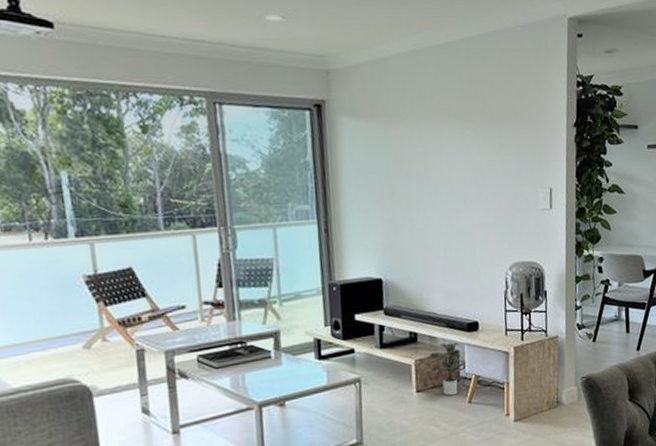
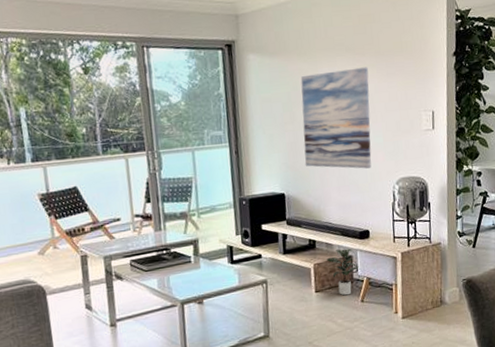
wall art: none [401,136,482,252] -> present [300,67,372,169]

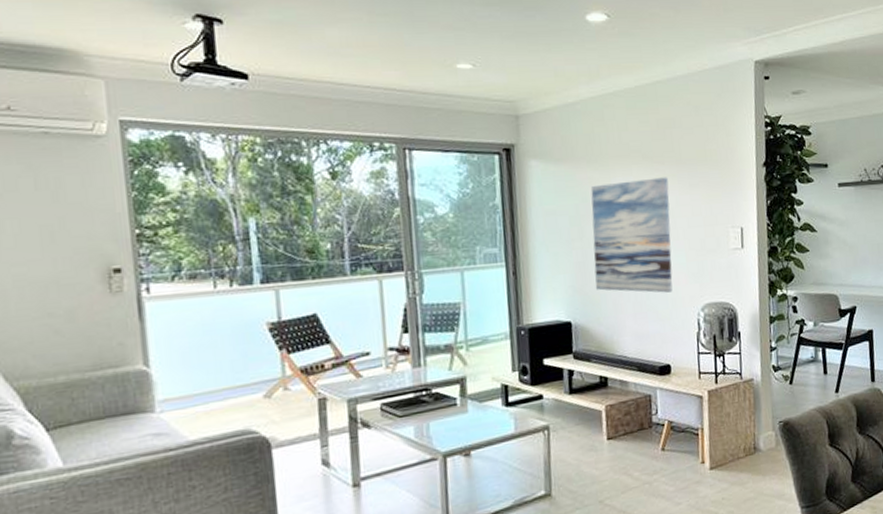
potted plant: present [326,248,360,296] -> none [620,386,661,444]

